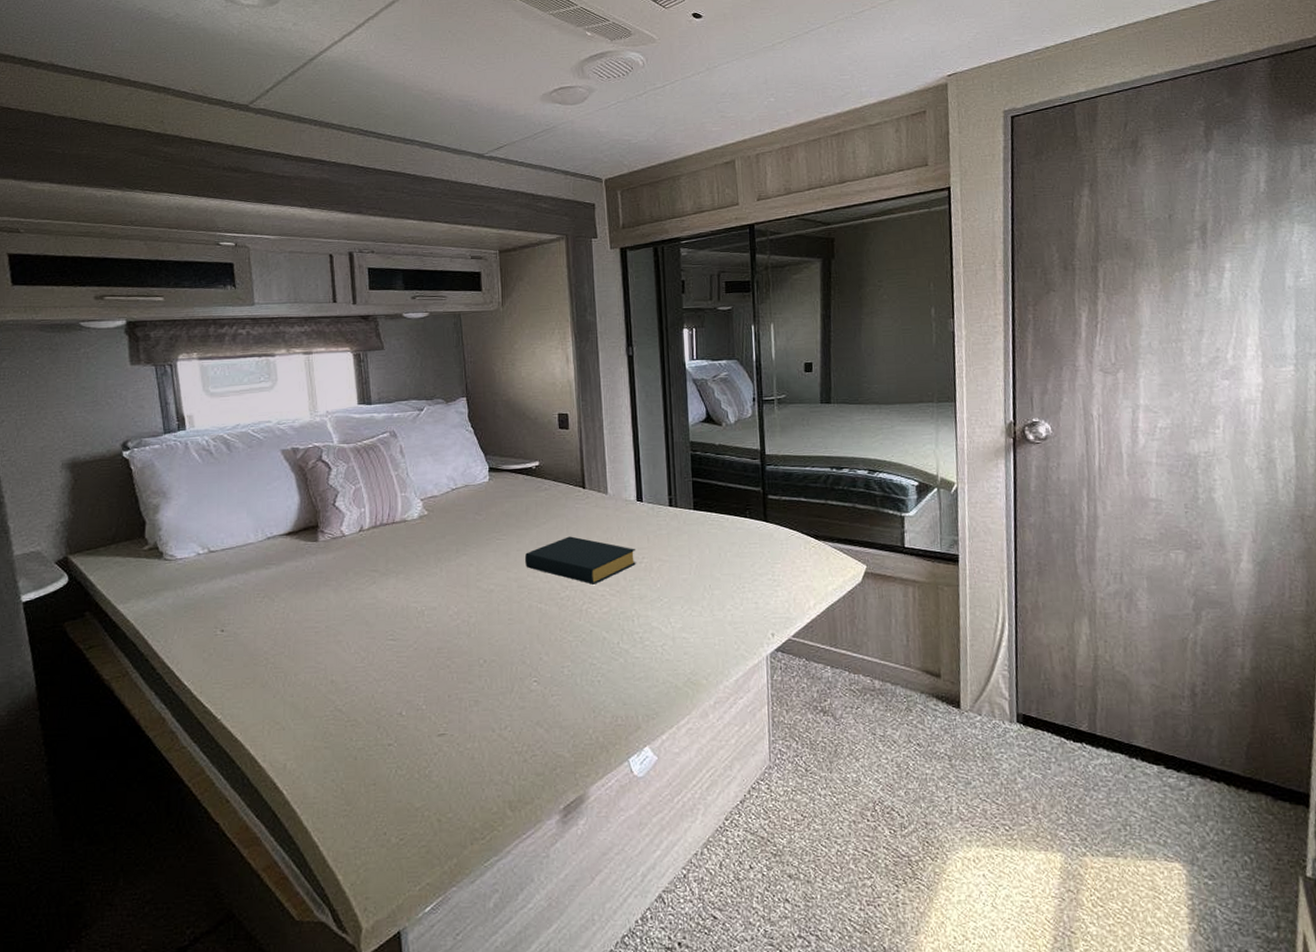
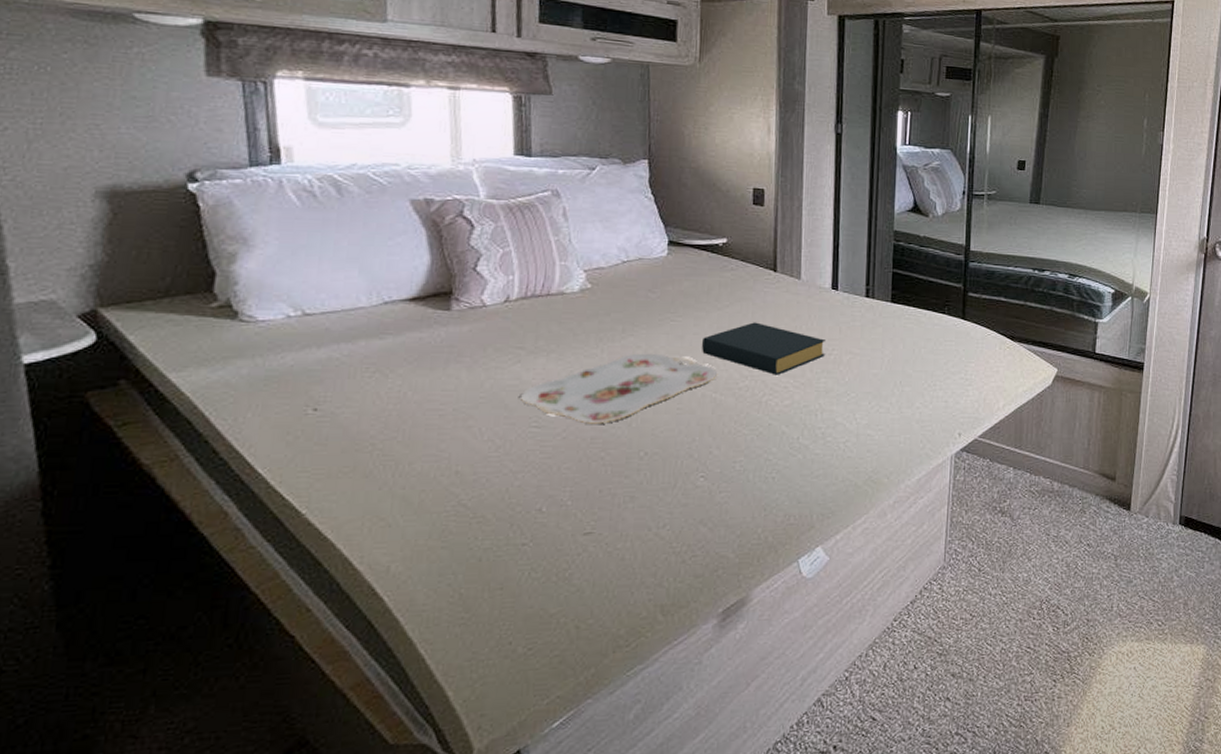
serving tray: none [378,569,541,636] -> present [521,353,718,424]

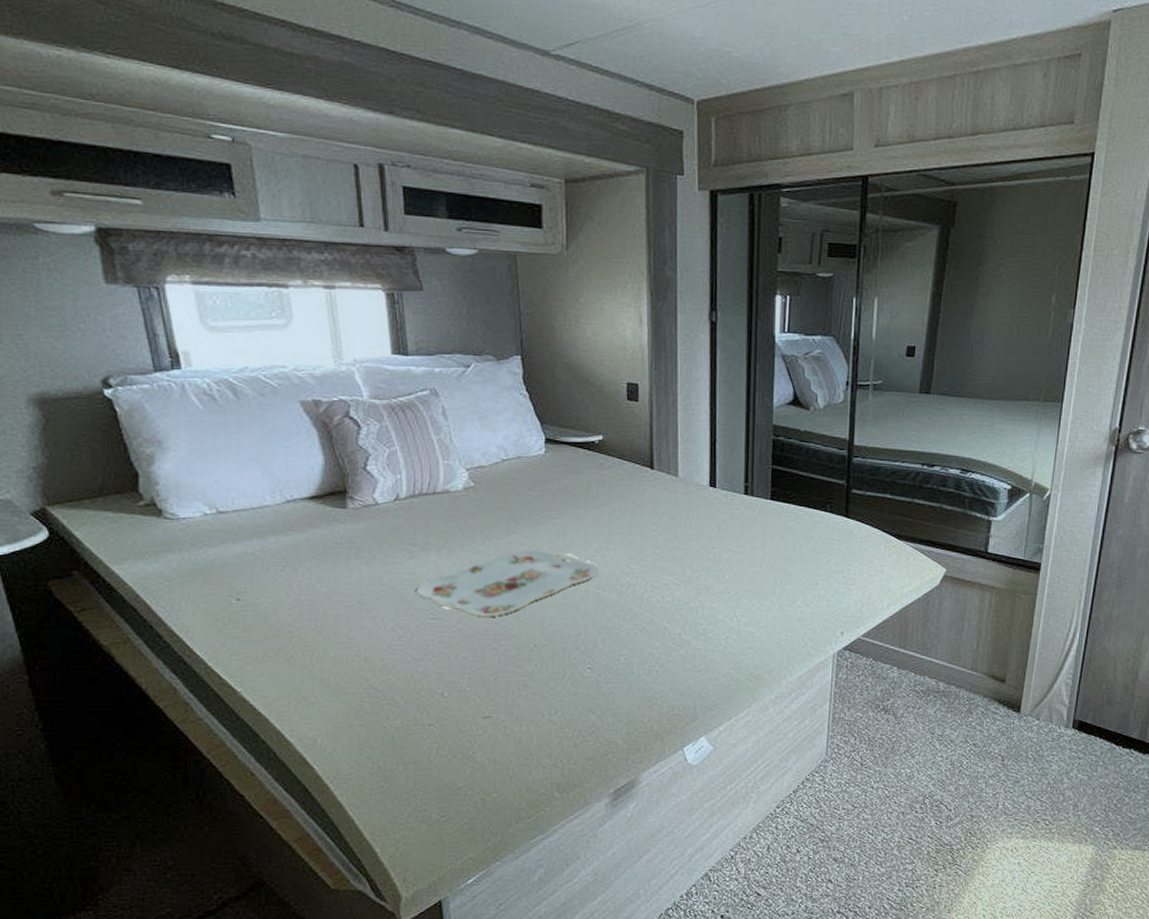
hardback book: present [701,322,827,375] -> none [582,520,706,572]

